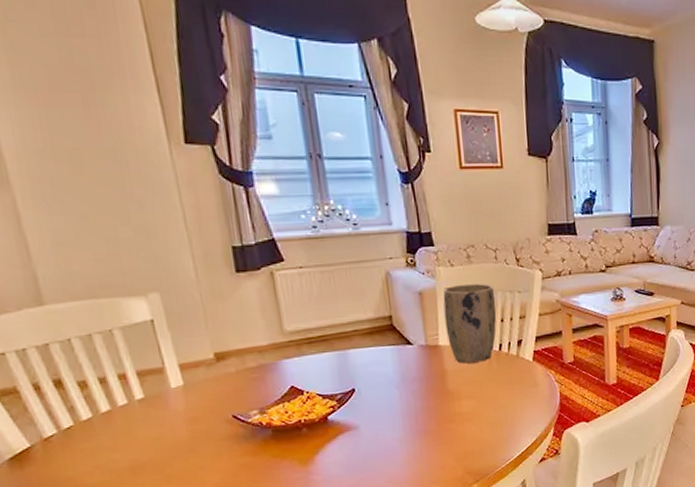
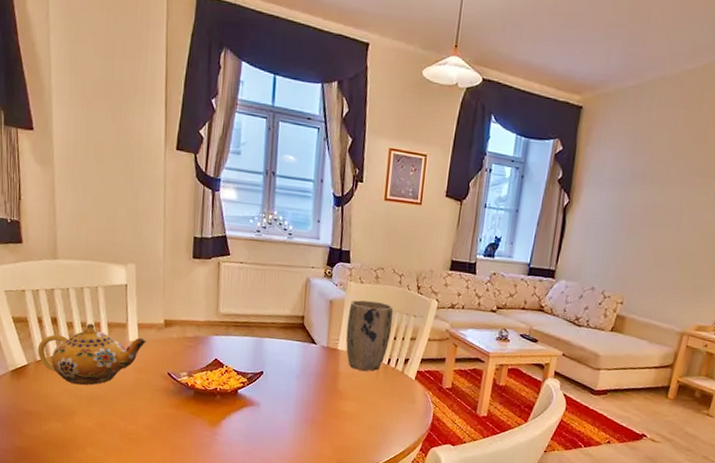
teapot: none [40,376,195,457] -> present [37,323,146,385]

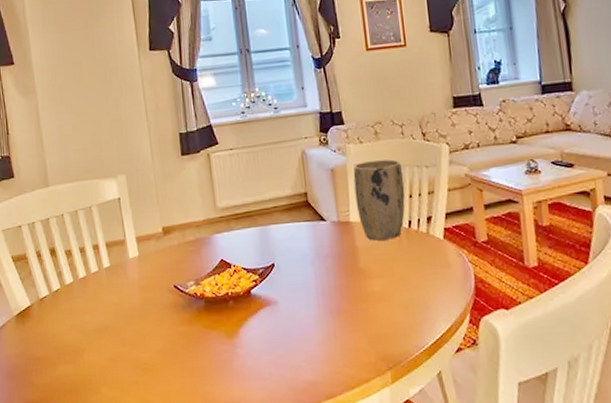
teapot: present [37,323,146,385] -> none [39,246,147,318]

